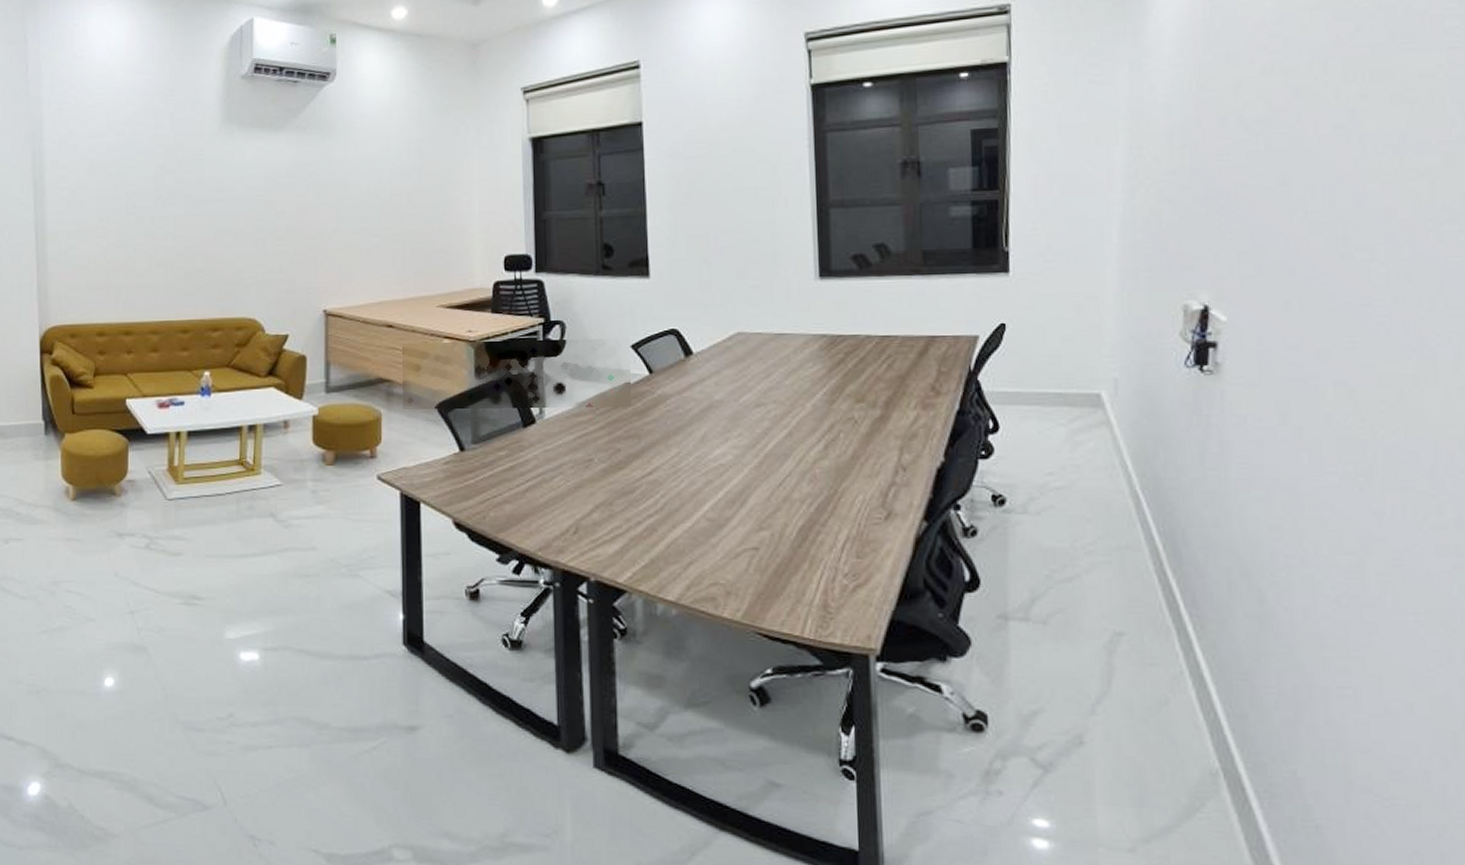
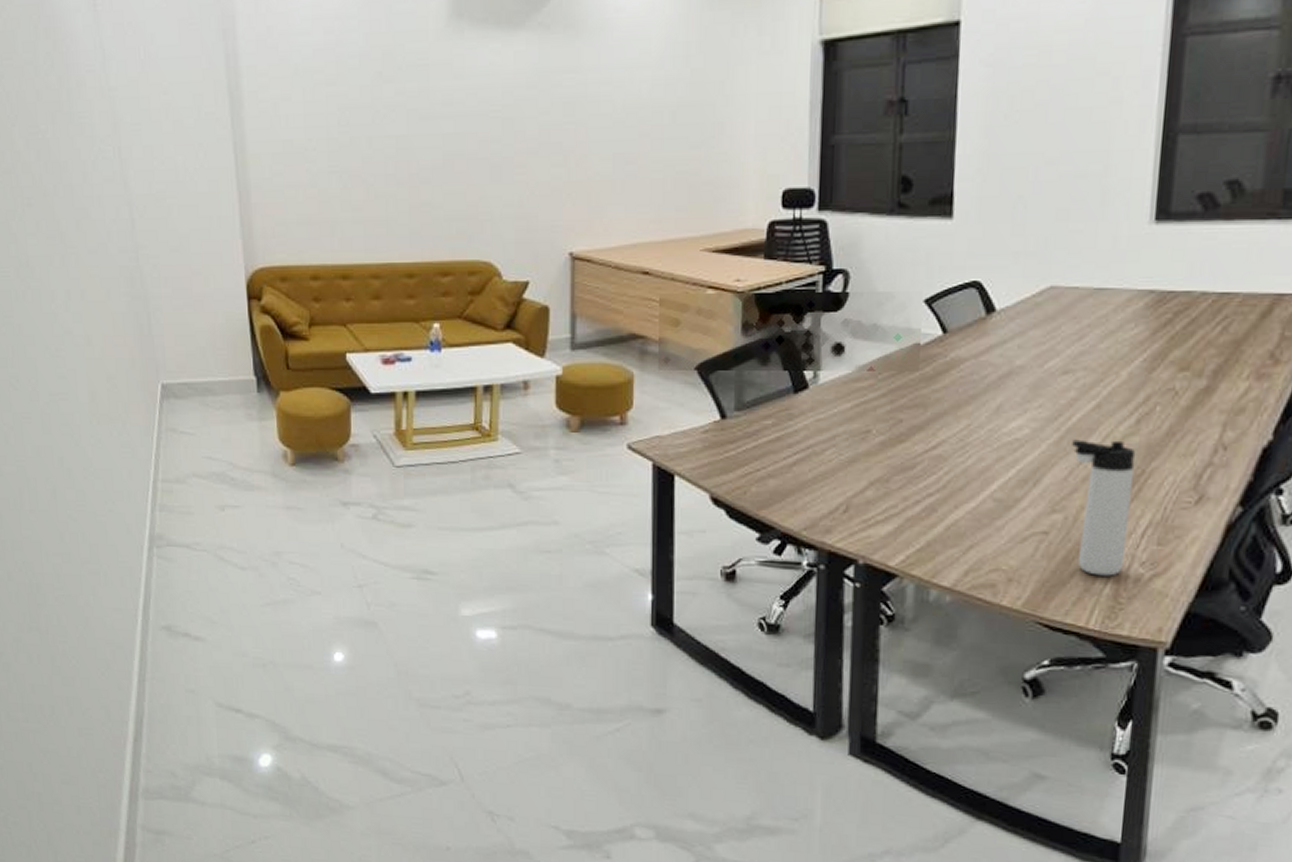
thermos bottle: none [771,464,829,588] -> present [1072,439,1136,576]

